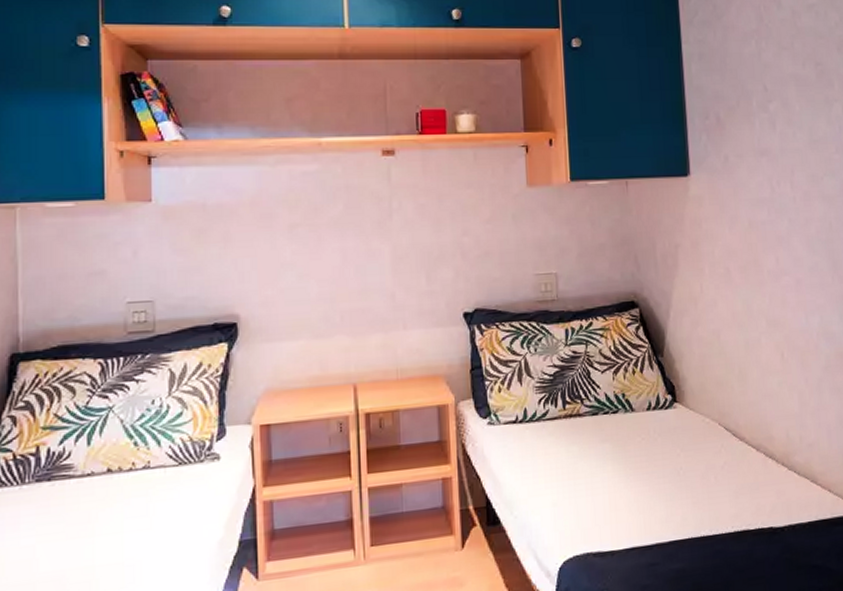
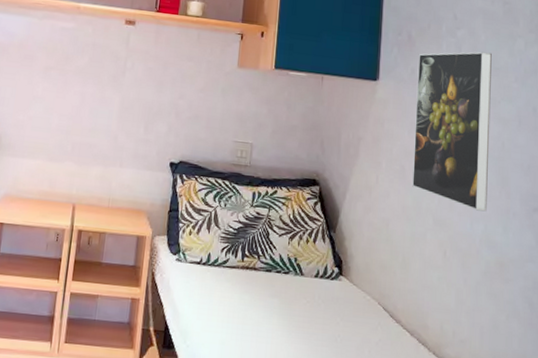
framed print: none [730,124,821,303] -> present [412,51,492,212]

